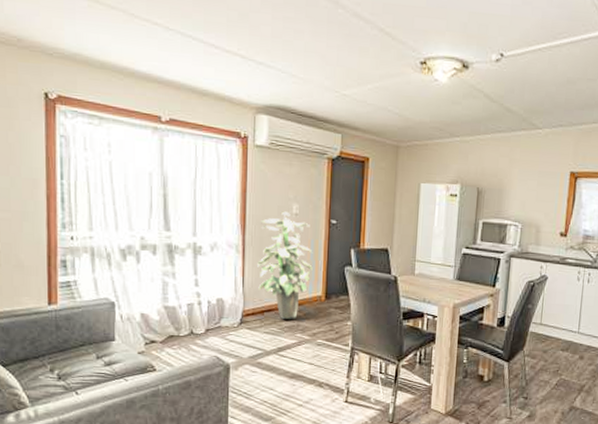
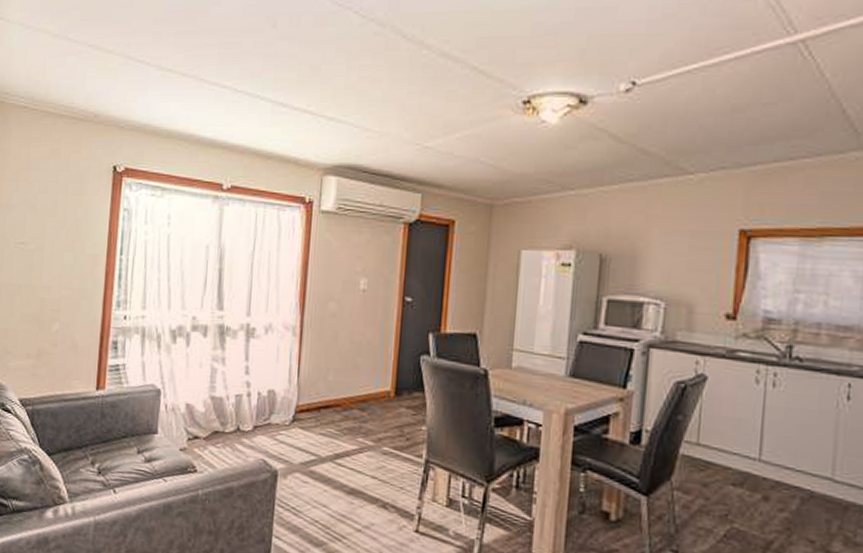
indoor plant: present [257,211,313,319] -> none [315,287,382,419]

